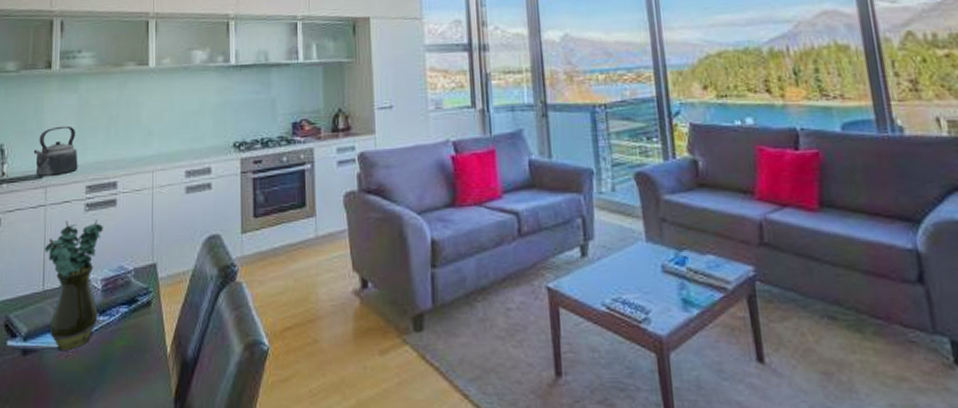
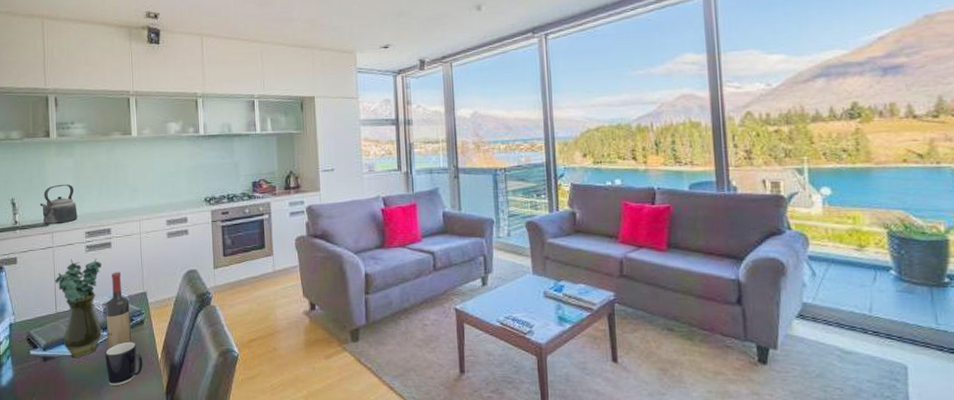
mug: none [99,329,147,390] -> present [104,341,143,386]
wine bottle: none [103,237,136,339] -> present [105,272,132,349]

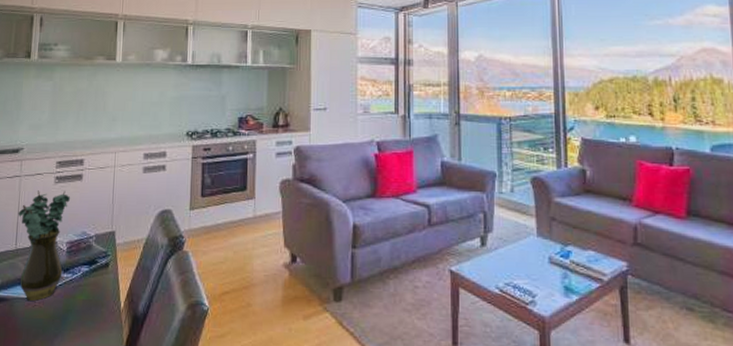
kettle: present [40,184,78,225] -> none [12,108,51,152]
mug: present [104,341,143,386] -> none [62,286,104,337]
wine bottle: present [105,272,132,349] -> none [66,207,96,293]

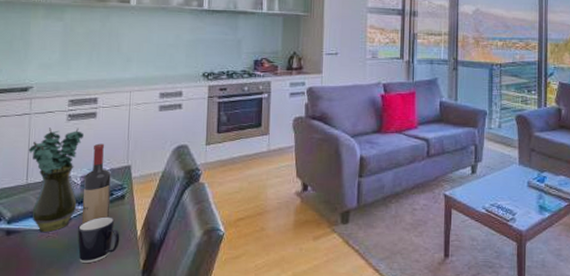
mug: none [62,286,104,337] -> present [77,216,120,264]
wine bottle: none [66,207,96,293] -> present [81,143,111,224]

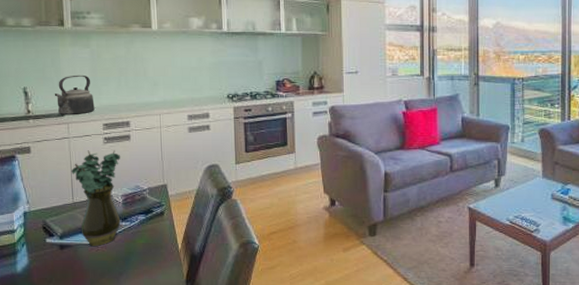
kettle: none [19,48,62,90] -> present [54,75,95,115]
mug: present [77,216,120,264] -> none [123,232,163,274]
wine bottle: present [81,143,111,224] -> none [124,164,152,238]

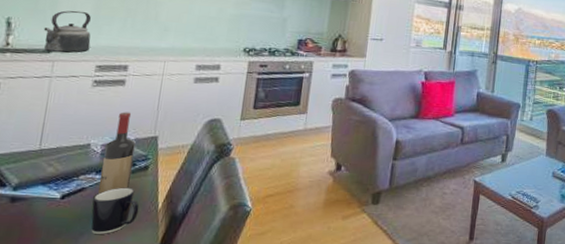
vase: present [71,150,121,246] -> none [41,92,110,201]
mug: none [123,232,163,274] -> present [91,187,139,235]
wine bottle: none [124,164,152,238] -> present [97,112,136,194]

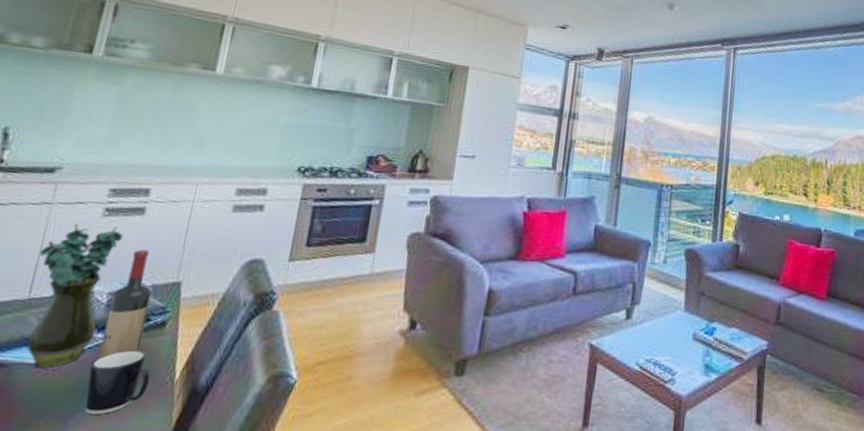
vase: none [41,92,110,201] -> present [26,224,124,368]
kettle: present [43,10,92,53] -> none [47,118,110,173]

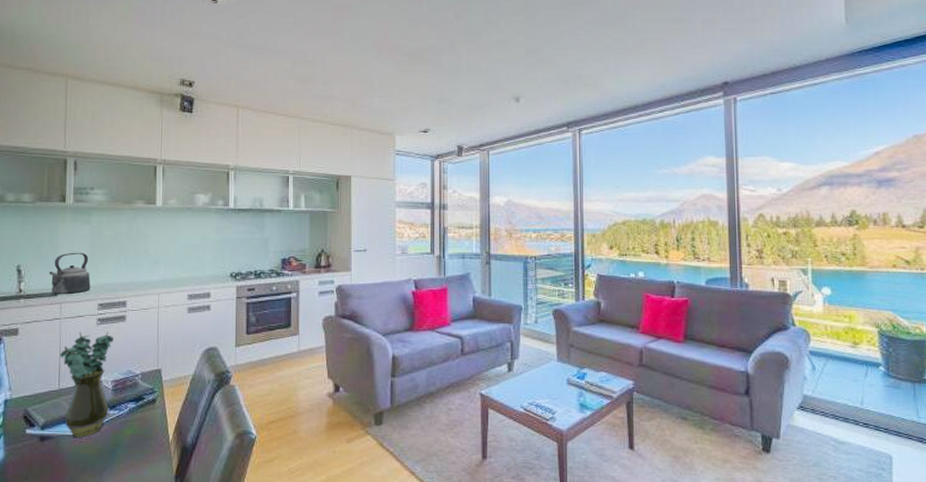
kettle: none [47,118,110,173] -> present [49,252,91,295]
mug: present [84,350,150,416] -> none [109,421,152,469]
wine bottle: present [97,249,152,358] -> none [113,347,142,429]

